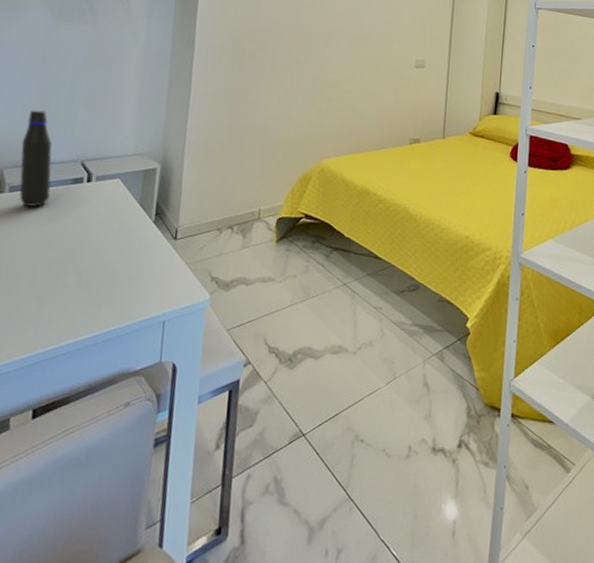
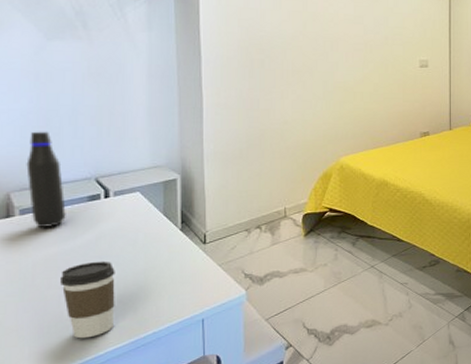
coffee cup: none [35,246,87,327] -> present [61,261,115,339]

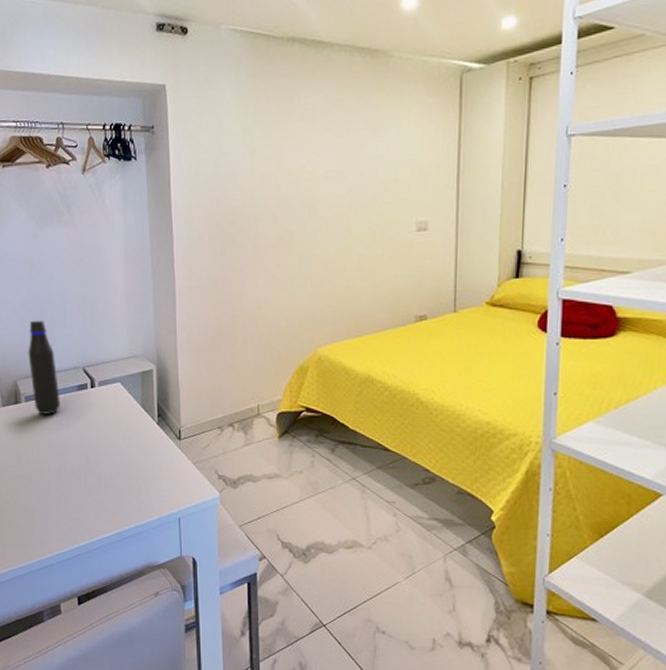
coffee cup: present [61,261,115,339] -> none [58,450,103,525]

